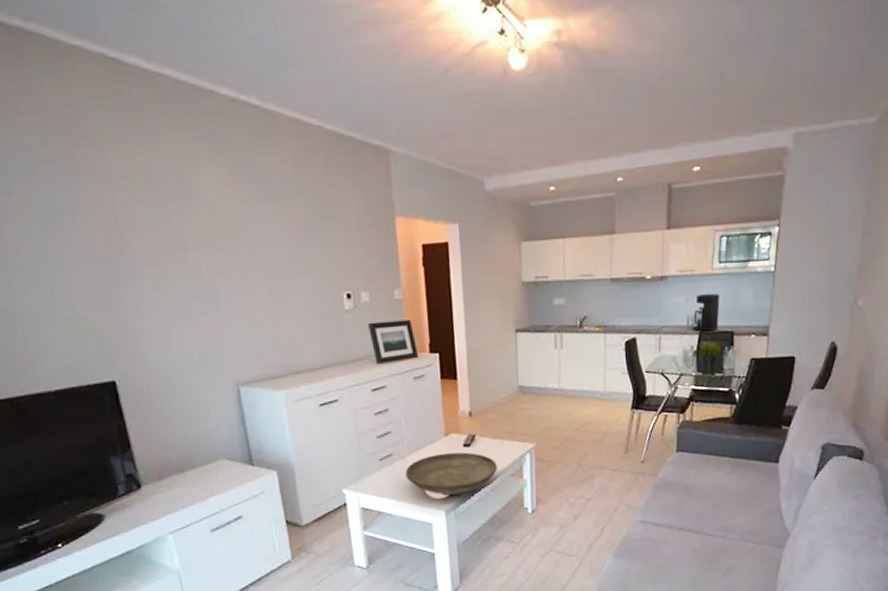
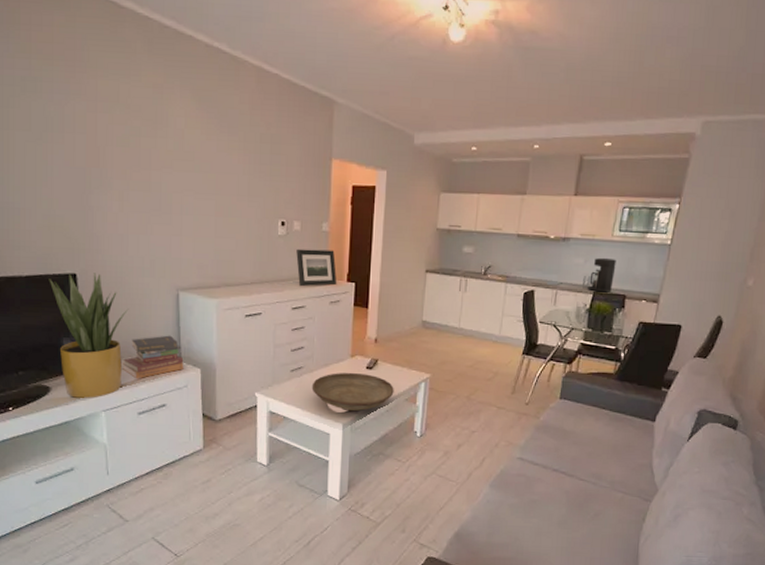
planter: none [83,377,189,523] -> present [49,273,129,398]
books: none [185,437,257,493] -> present [123,335,184,379]

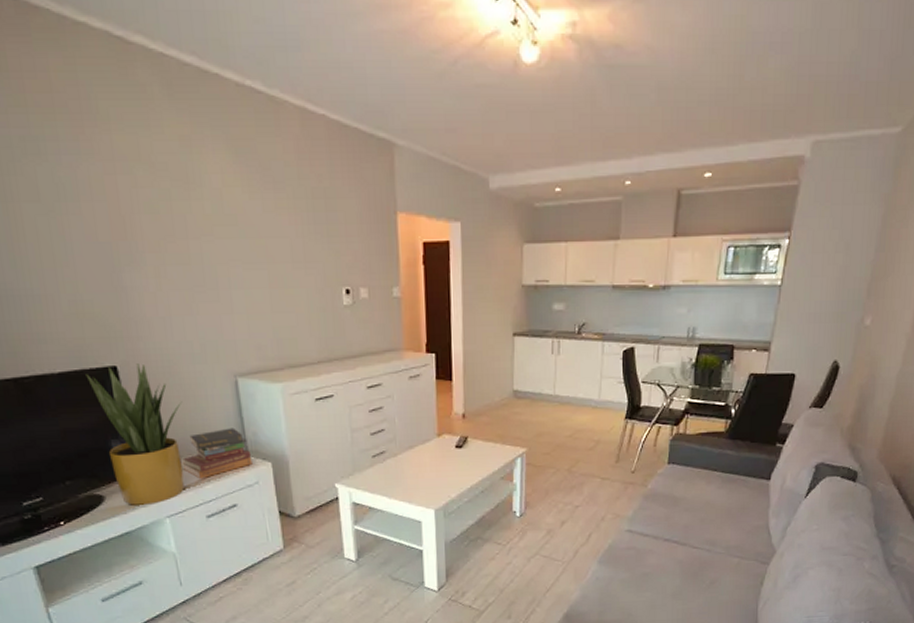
picture frame: present [296,249,337,287] -> none [366,318,416,362]
decorative bowl: present [311,373,394,412] -> none [397,453,488,496]
coffee maker: present [587,257,616,293] -> none [692,305,722,344]

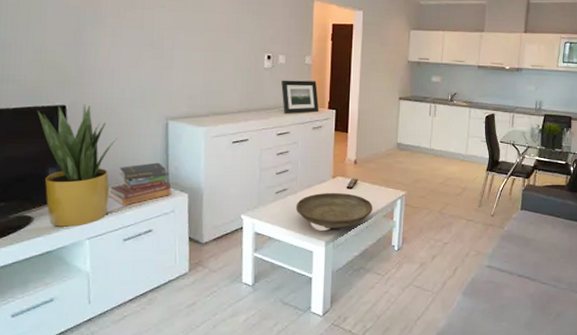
picture frame: none [366,318,416,362] -> present [281,80,319,115]
decorative bowl: none [397,453,488,496] -> present [295,193,373,229]

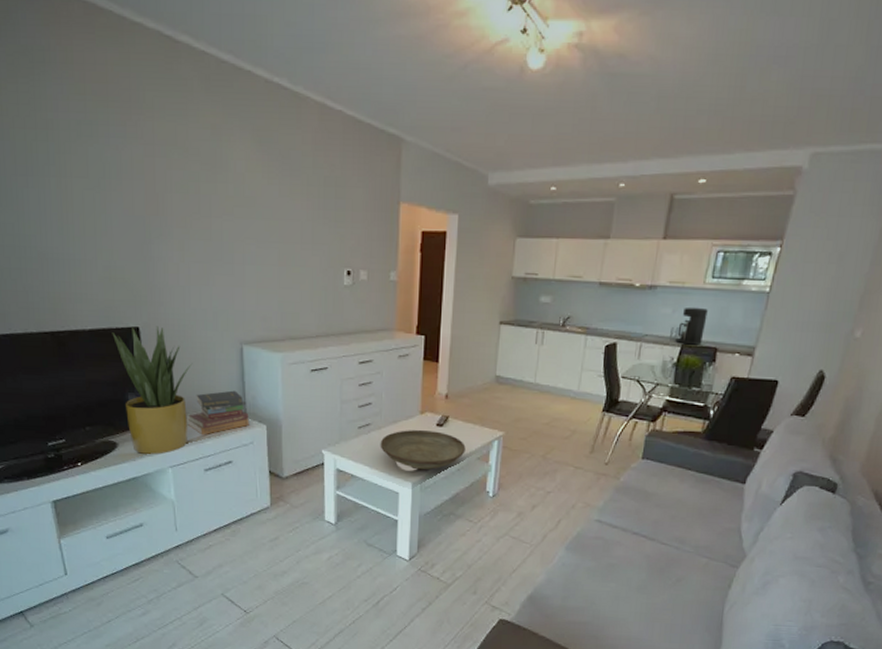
picture frame: present [281,80,319,115] -> none [363,299,406,340]
coffee maker: none [539,85,562,115] -> present [675,307,708,345]

